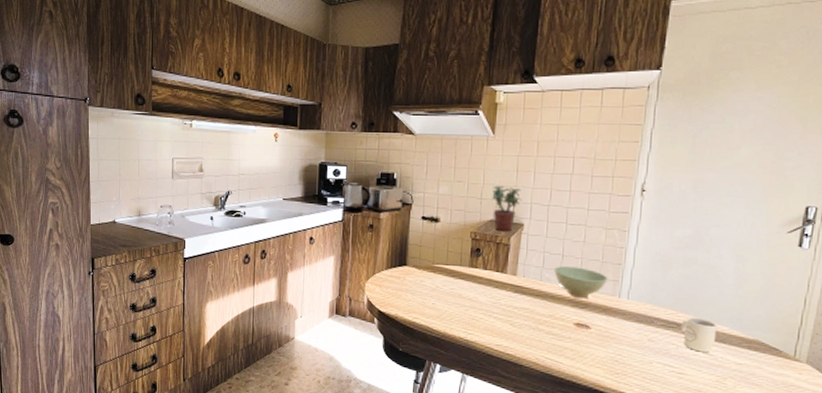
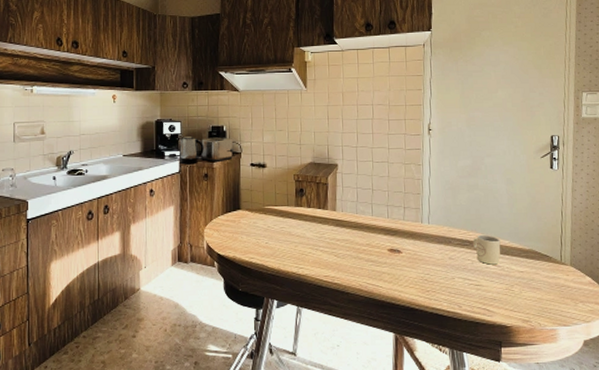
potted plant: present [492,185,522,232] -> none [309,132,334,173]
bowl: present [554,266,608,299] -> none [366,199,411,227]

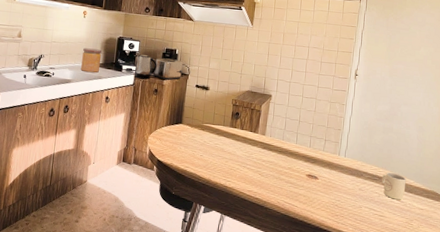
jar: none [117,136,139,165] -> present [81,48,102,73]

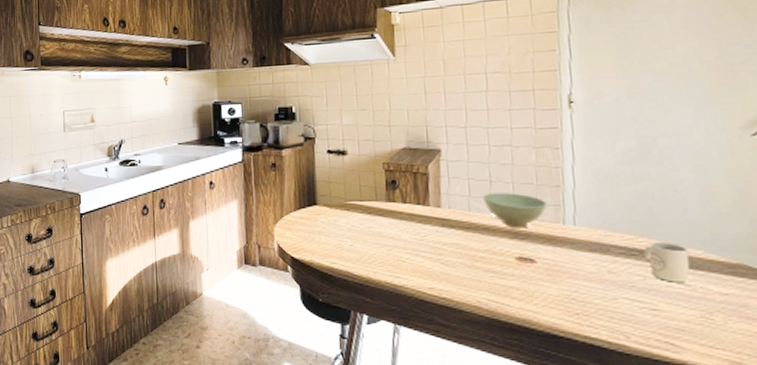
jar: present [81,48,102,73] -> none [171,122,196,154]
bowl: none [293,129,331,156] -> present [482,193,547,229]

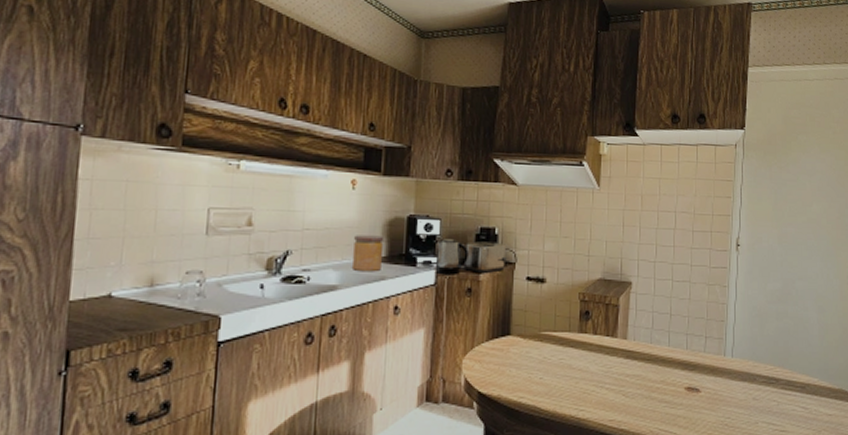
jar: none [171,122,196,154] -> present [353,235,384,272]
bowl: present [482,193,547,229] -> none [663,326,713,360]
mug: present [643,241,691,283] -> none [779,370,809,407]

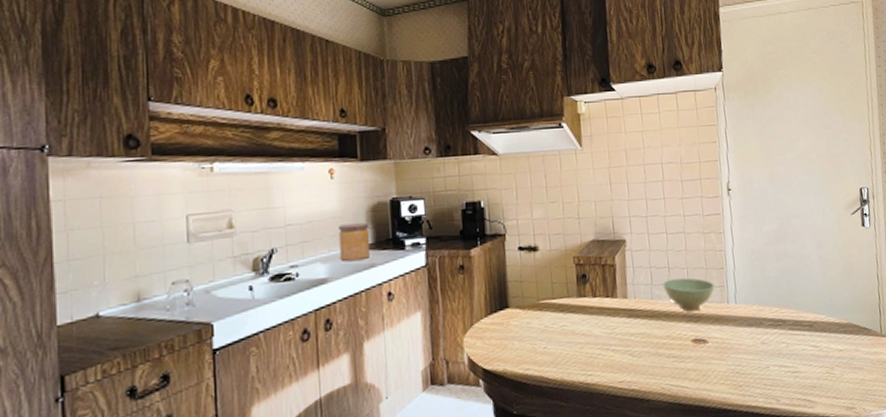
kettle: present [436,239,469,275] -> none [424,217,457,255]
toaster: present [465,241,507,274] -> none [452,215,496,250]
bowl: none [663,326,713,360] -> present [662,277,715,312]

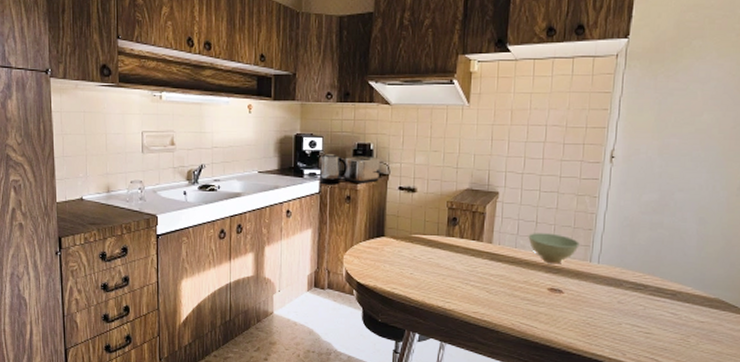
jar: present [339,222,370,262] -> none [252,151,276,182]
kettle: none [424,217,457,255] -> present [320,154,347,185]
toaster: none [452,215,496,250] -> present [344,156,381,184]

